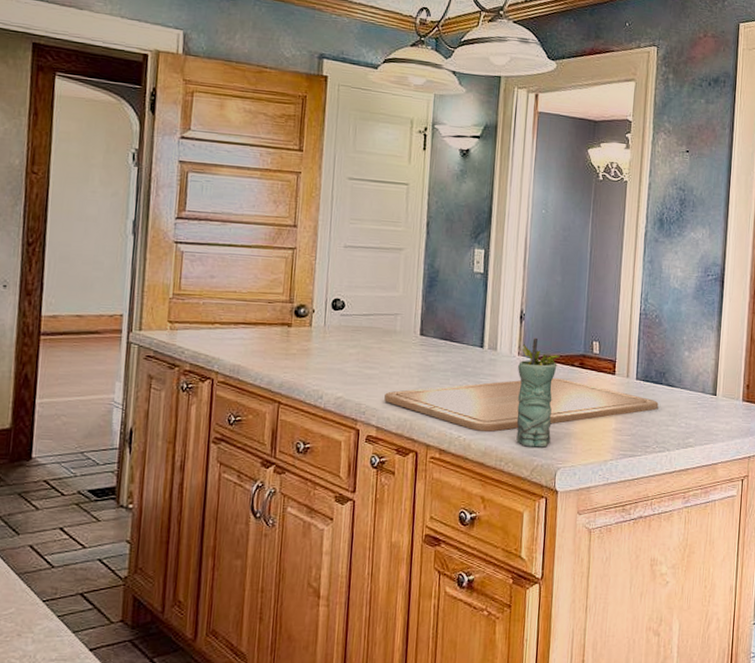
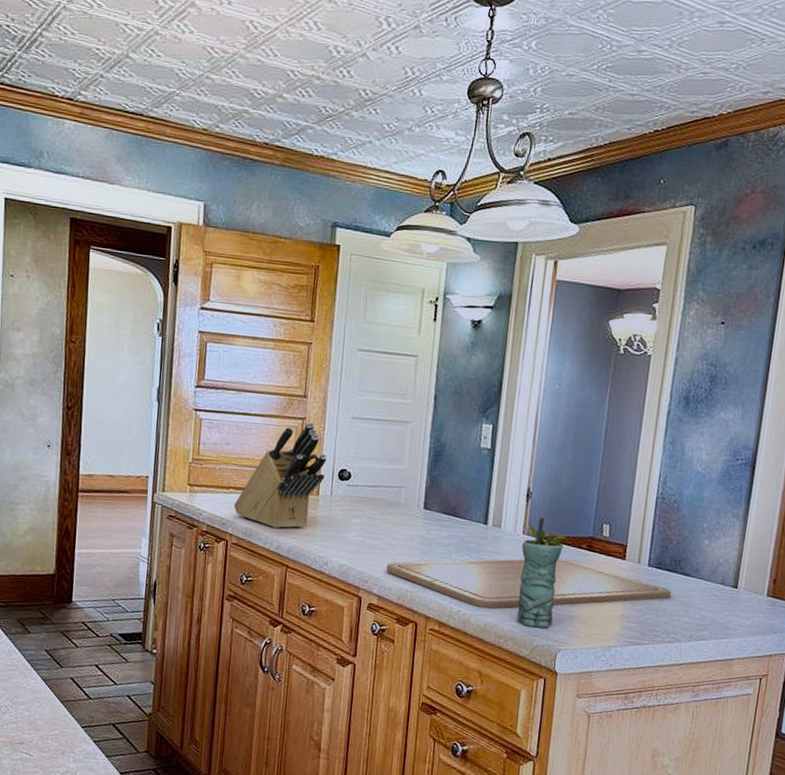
knife block: none [219,252,319,364] -> present [234,422,327,529]

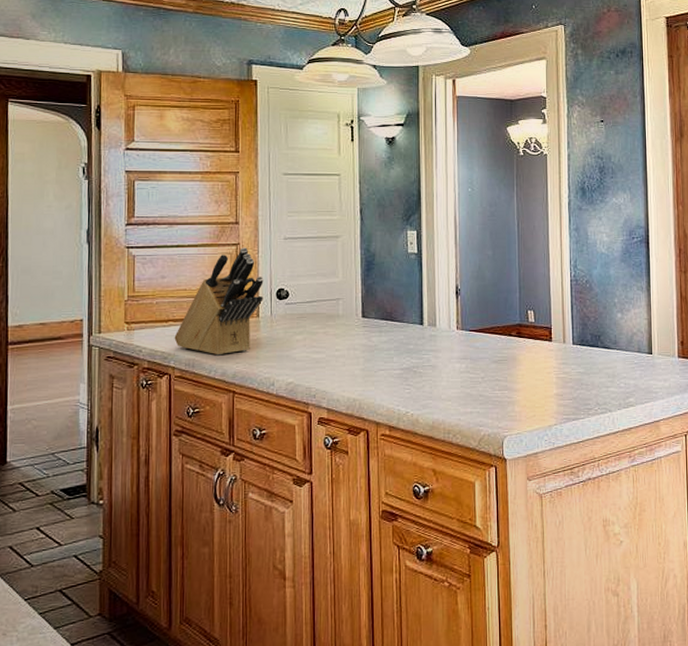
chopping board: present [386,558,672,609] -> none [333,348,597,406]
mug: present [516,517,566,629] -> none [458,311,496,418]

